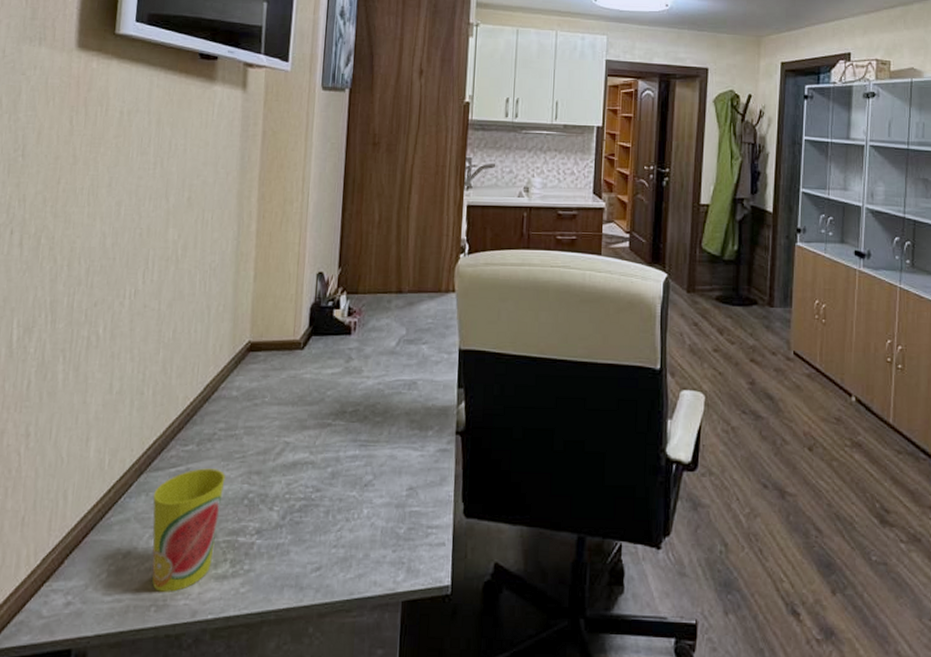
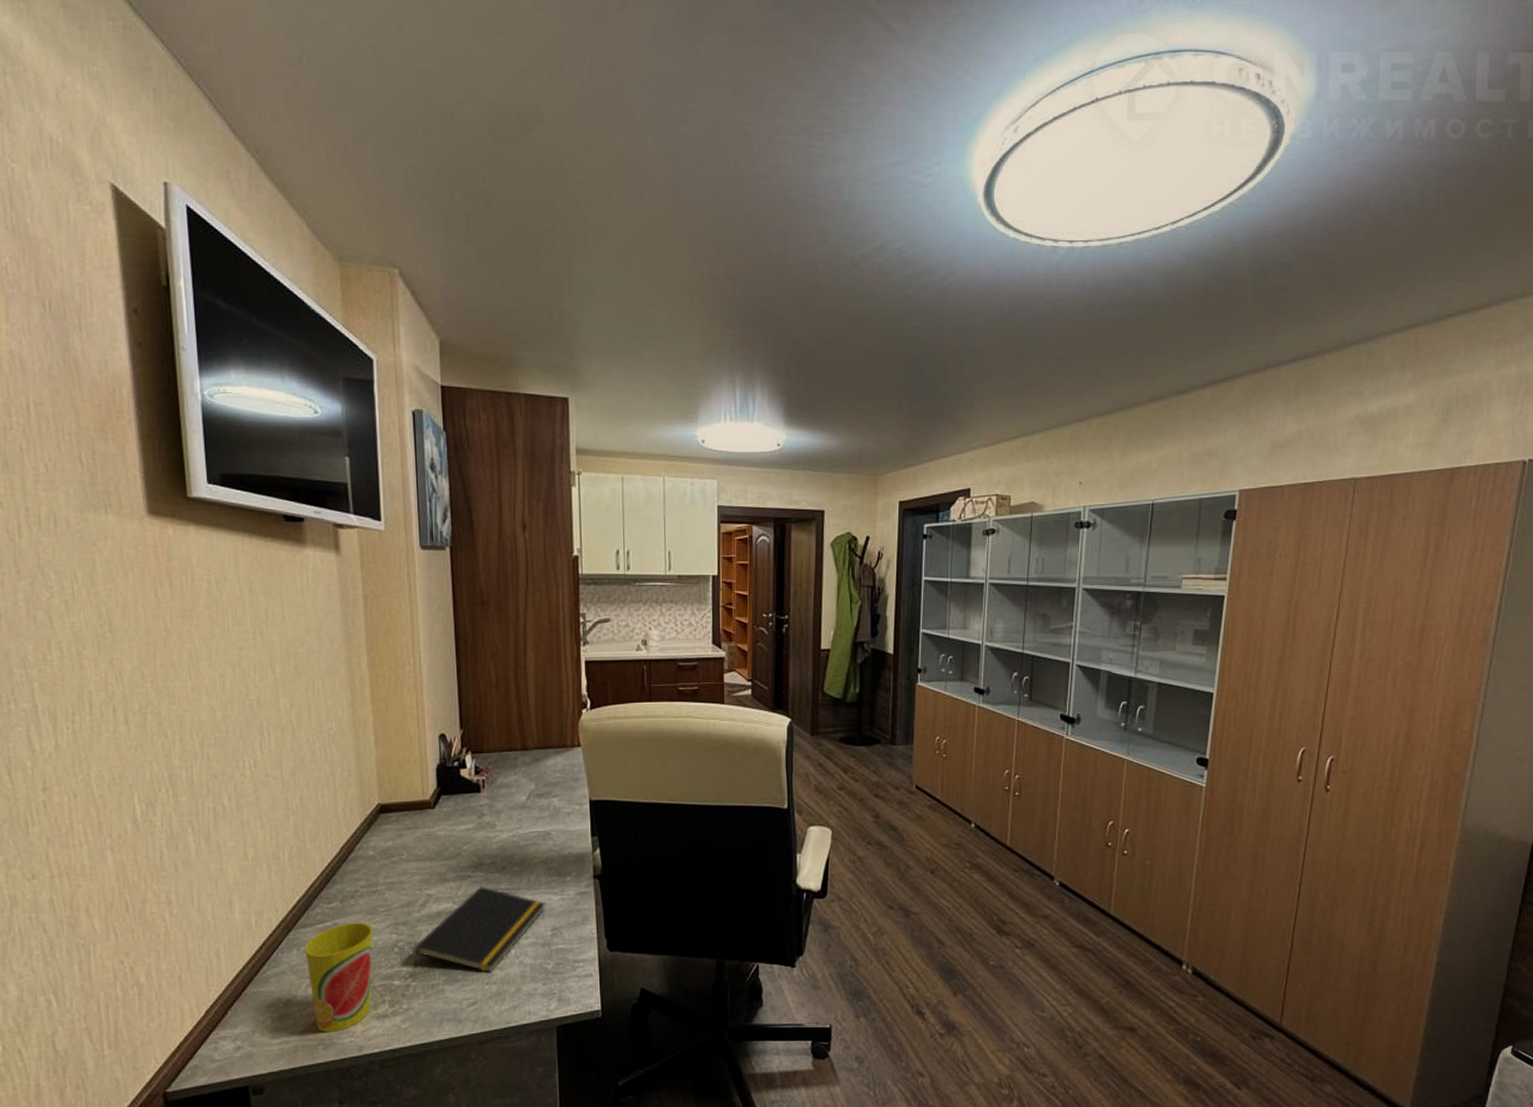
notepad: none [260,436,404,535] -> present [413,886,545,973]

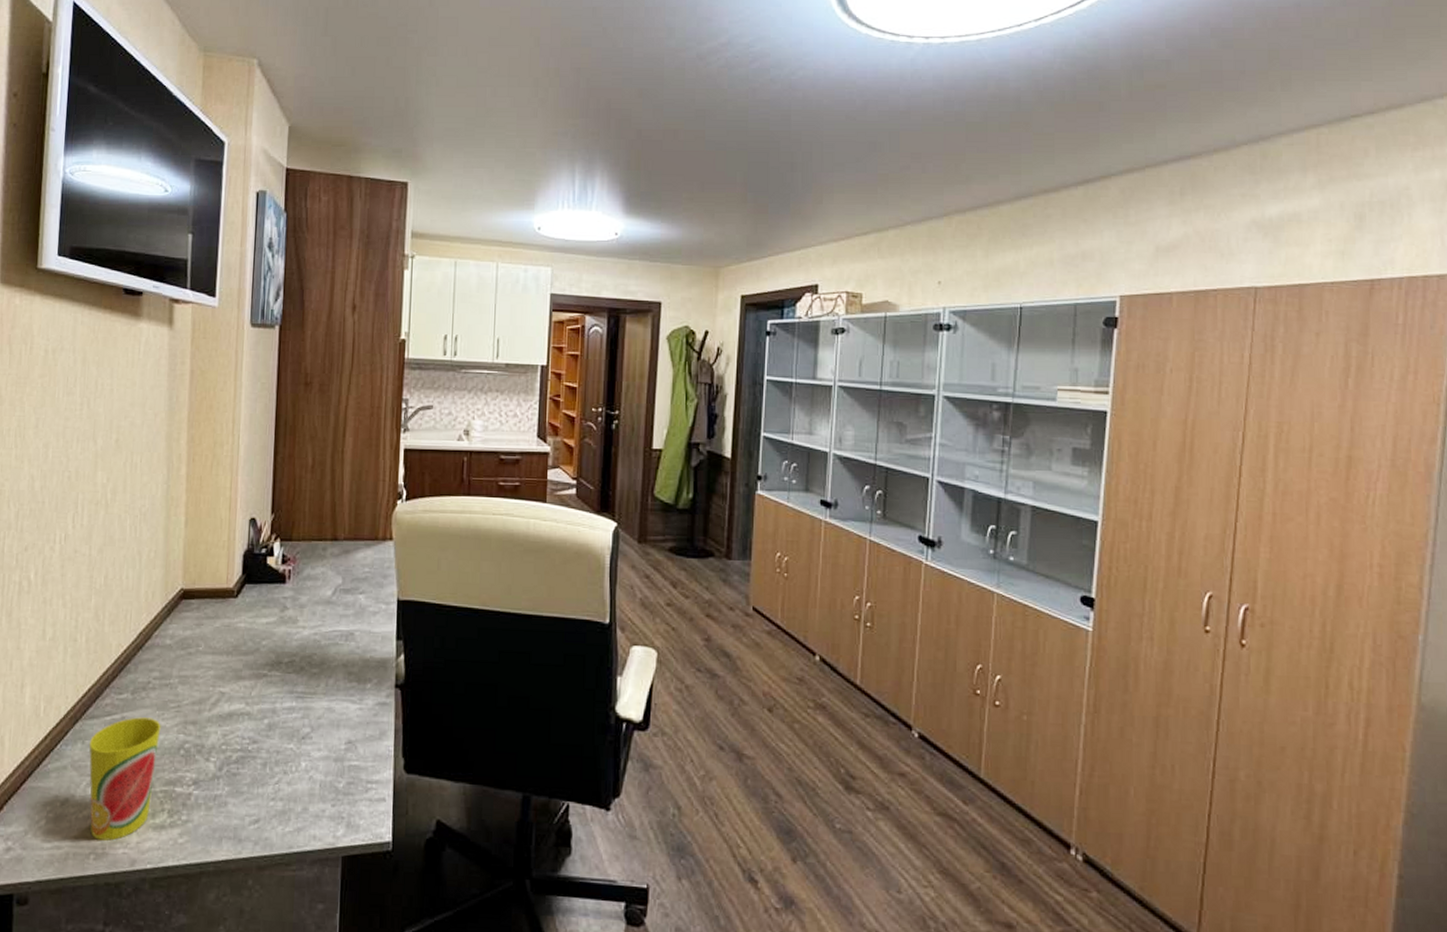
notepad: present [413,886,545,973] -> none [197,687,342,787]

